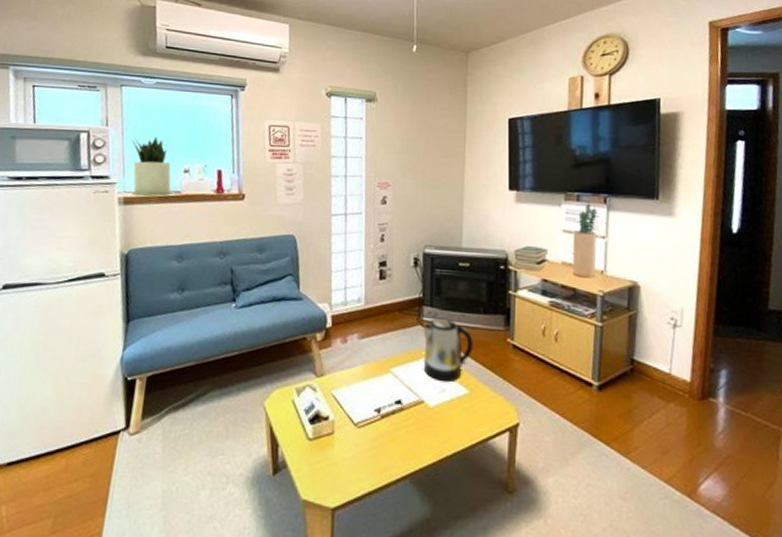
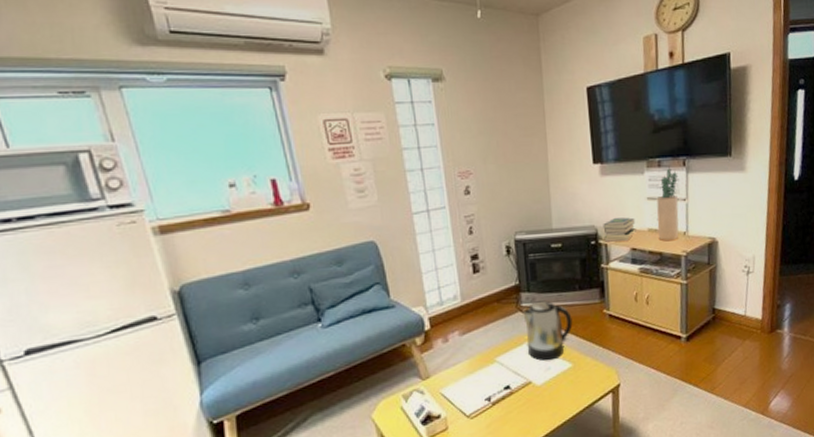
planter: present [130,136,174,197] -> none [151,148,222,223]

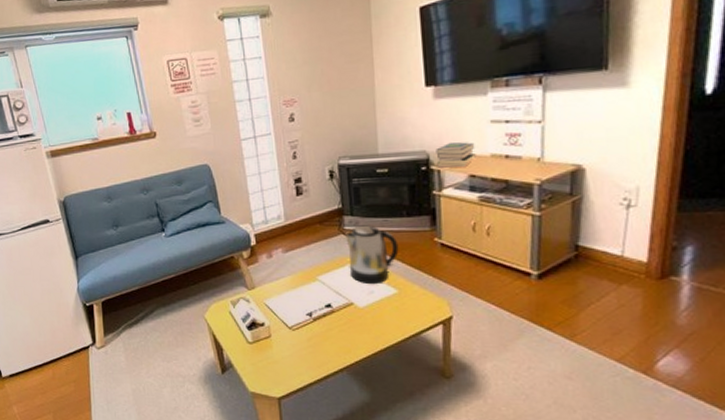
vase: present [656,165,679,242] -> none [502,84,532,168]

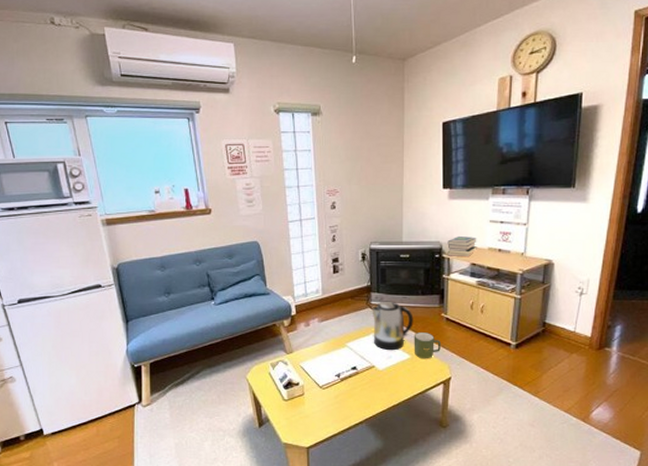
mug: none [400,260,436,295] -> present [414,331,441,359]

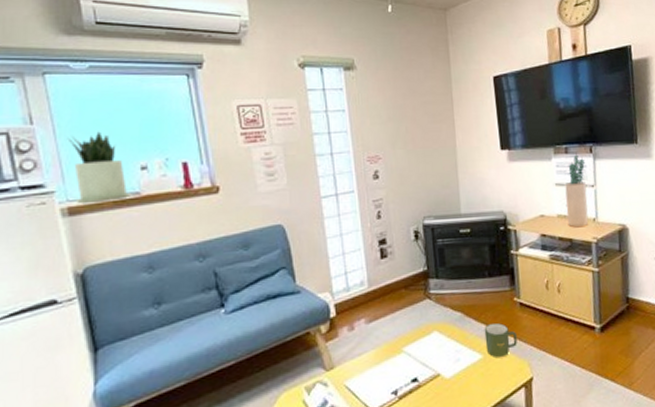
planter: none [104,162,149,217] -> present [67,131,132,204]
kettle: present [372,301,414,351] -> none [431,287,483,352]
books: present [447,236,477,258] -> none [511,203,545,228]
vase: none [497,193,520,260] -> present [564,152,589,228]

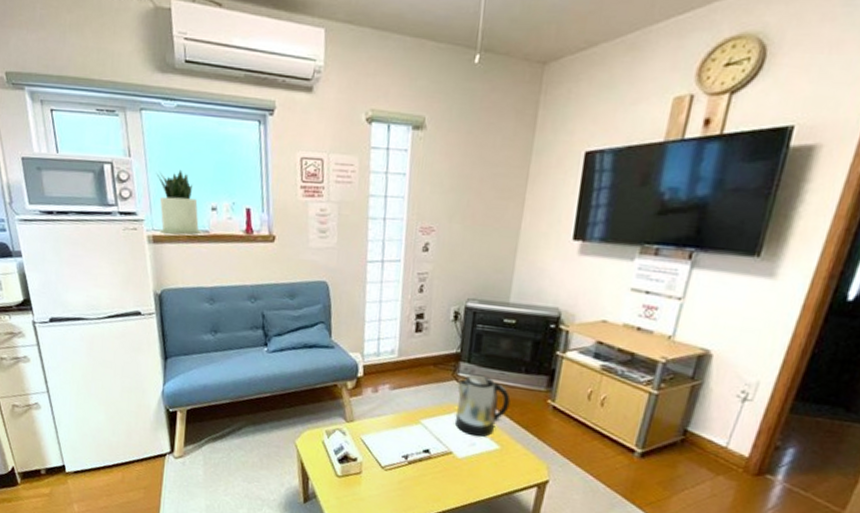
kettle: none [431,287,483,352] -> present [454,374,511,437]
mug: present [484,322,517,359] -> none [505,418,542,455]
vase: present [564,152,589,228] -> none [634,255,678,344]

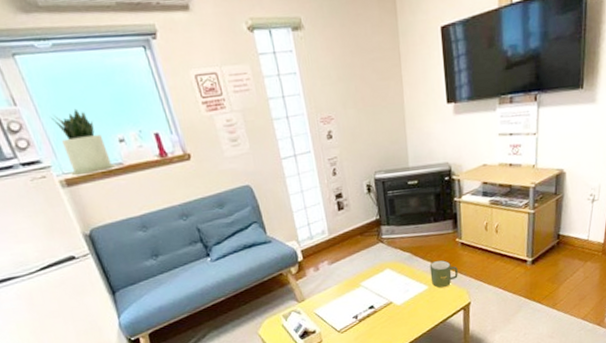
kettle: present [454,374,511,437] -> none [383,232,428,285]
mug: none [505,418,542,455] -> present [429,260,458,289]

